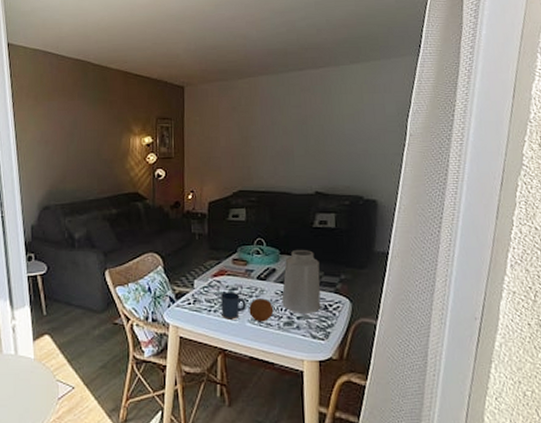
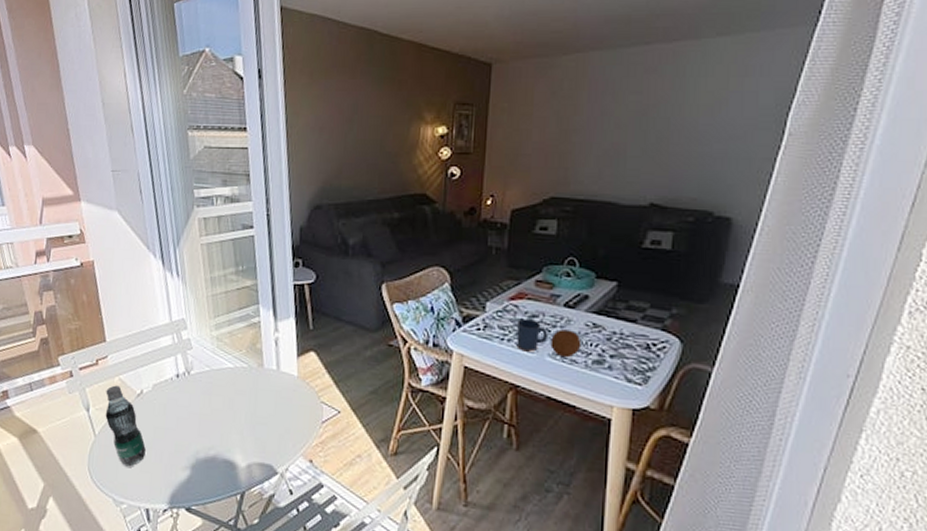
vase: present [281,250,321,315] -> none [592,274,645,354]

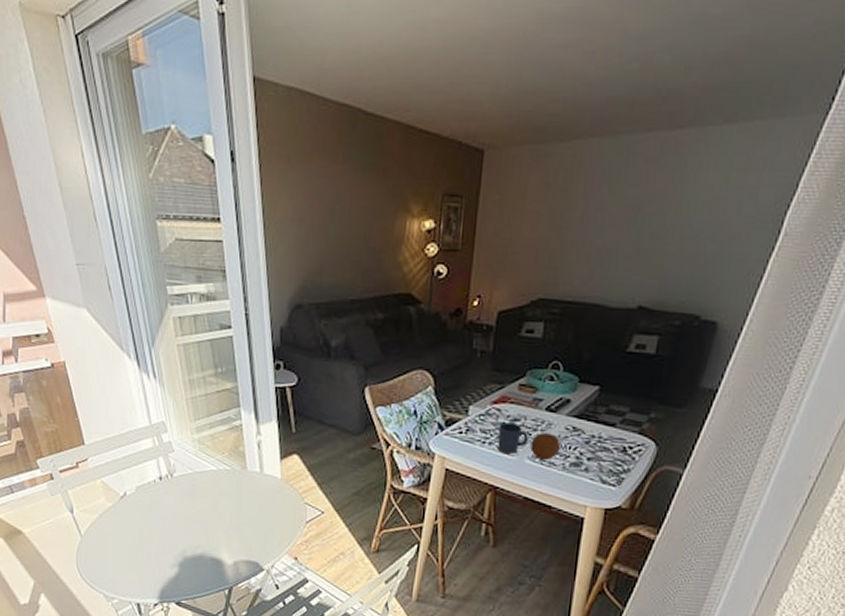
bottle: present [105,385,147,467] -> none [88,487,134,565]

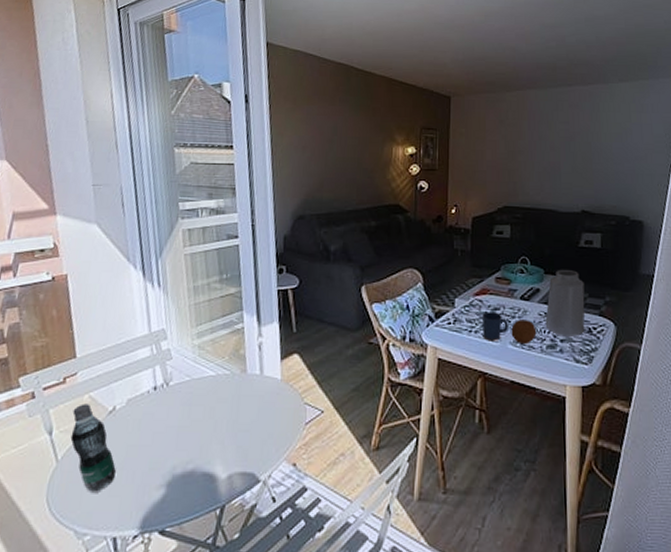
bottle: none [88,487,134,565] -> present [70,404,117,492]
vase: none [571,379,626,457] -> present [545,270,586,338]

